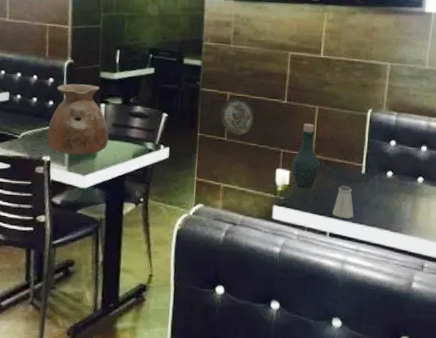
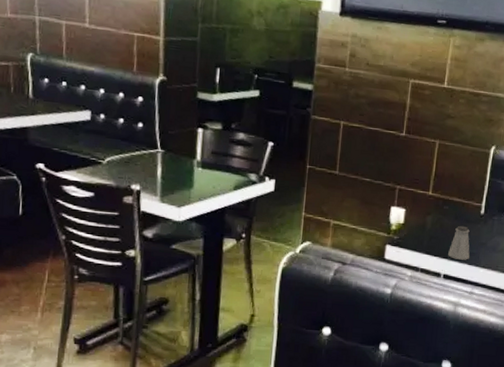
vase: present [47,83,109,155] -> none [136,104,207,185]
decorative plate: present [220,97,255,136] -> none [332,127,370,170]
bottle: present [291,123,320,188] -> none [407,158,438,228]

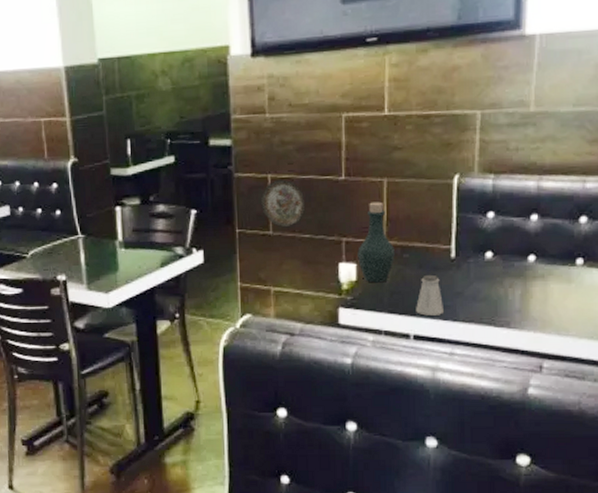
decorative plate: none [332,127,370,170] -> present [261,179,306,228]
bottle: none [407,158,438,228] -> present [357,201,395,283]

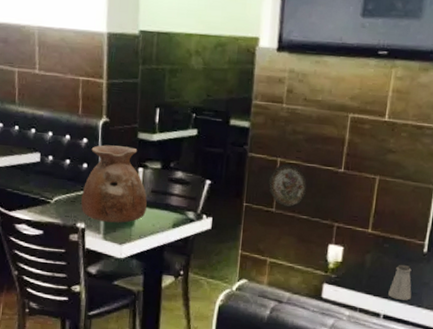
vase: none [58,185,130,271] -> present [81,145,147,223]
bottle: present [357,201,395,283] -> none [345,195,378,266]

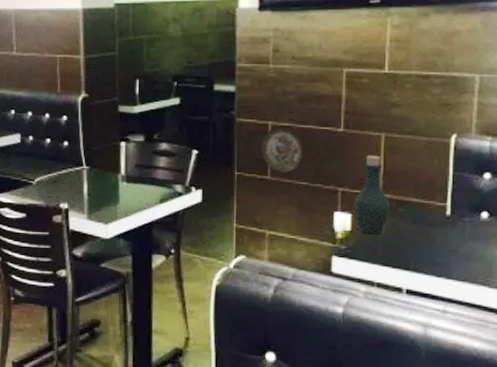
vase: present [81,145,147,223] -> none [63,121,131,201]
bottle: none [345,195,378,266] -> present [353,155,390,235]
saltshaker: present [388,264,412,301] -> none [409,230,439,272]

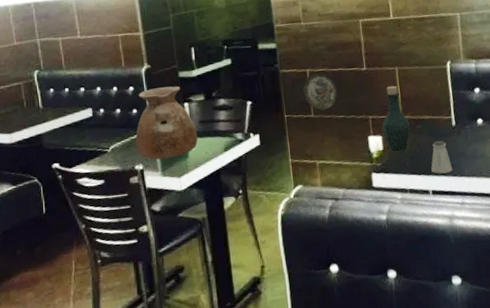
vase: none [63,121,131,201] -> present [135,86,198,160]
saltshaker: none [409,230,439,272] -> present [431,140,453,174]

